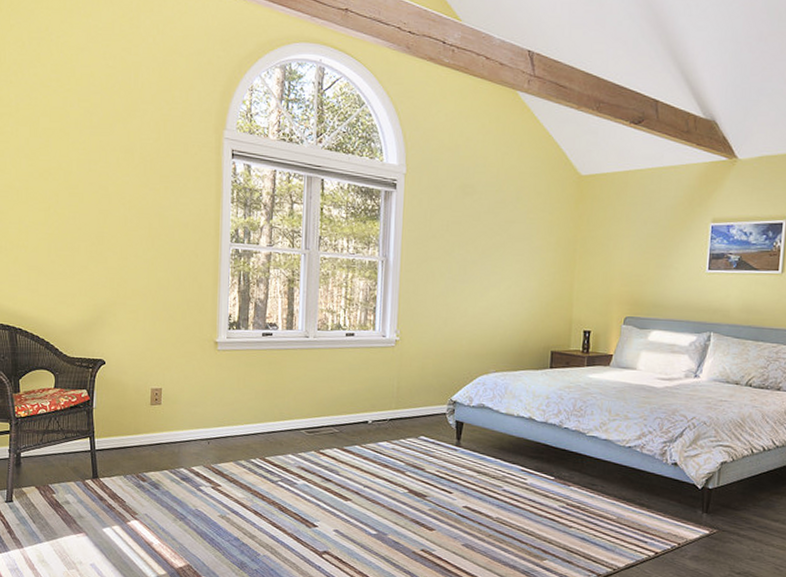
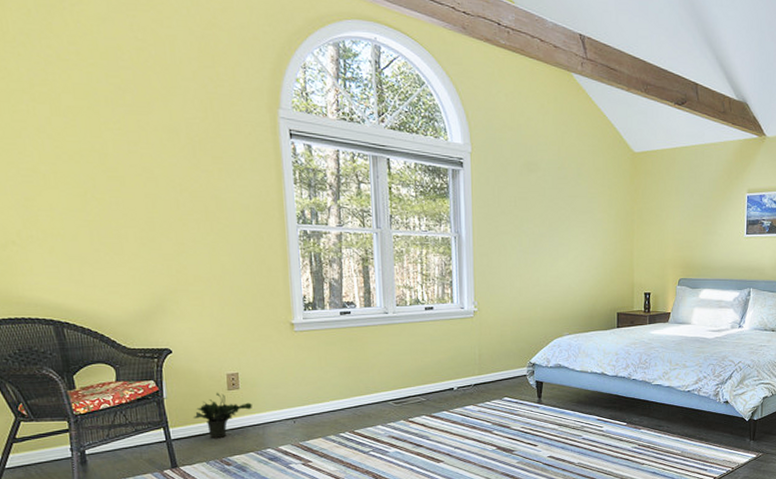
potted plant: none [116,406,171,452] -> present [193,392,252,438]

